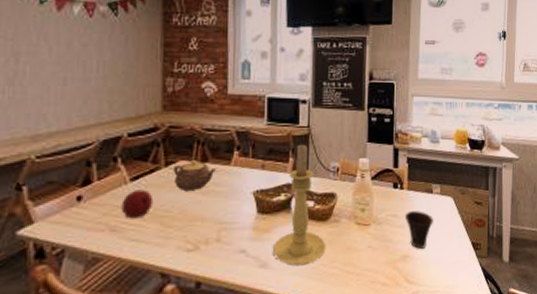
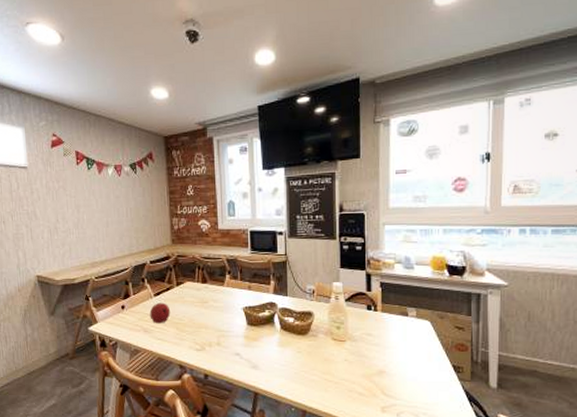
teapot: present [174,160,217,191] -> none [183,282,214,305]
candle holder: present [273,144,327,266] -> none [262,269,307,370]
cup: present [404,211,433,249] -> none [379,332,409,366]

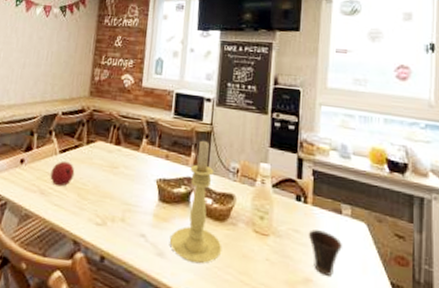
candle holder: none [262,269,307,370] -> present [170,140,222,264]
cup: none [379,332,409,366] -> present [308,230,342,276]

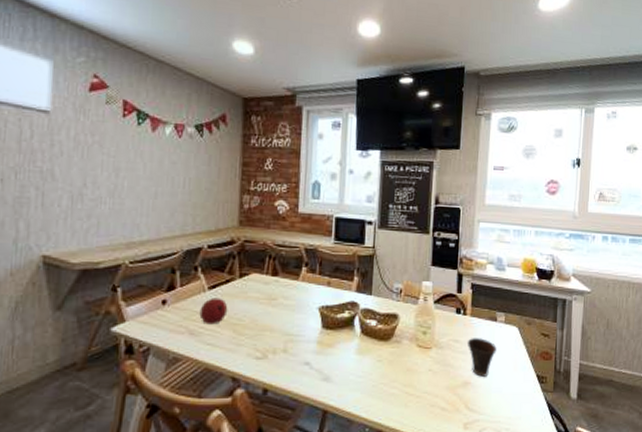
candle holder: present [170,140,222,264] -> none [336,264,388,383]

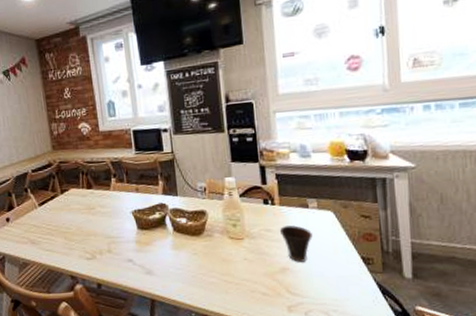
fruit: present [199,297,228,325] -> none [35,212,57,235]

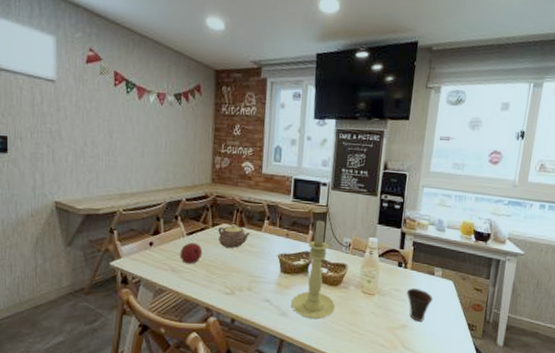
fruit: none [35,212,57,235] -> present [179,242,203,264]
teapot: none [67,187,100,212] -> present [218,224,251,248]
candle holder: none [155,168,203,274] -> present [292,220,336,320]

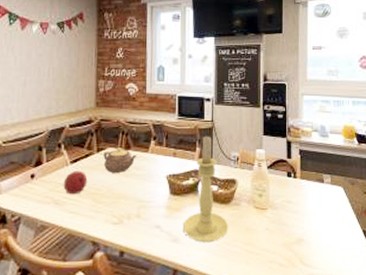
cup: present [406,288,433,322] -> none [298,198,325,234]

